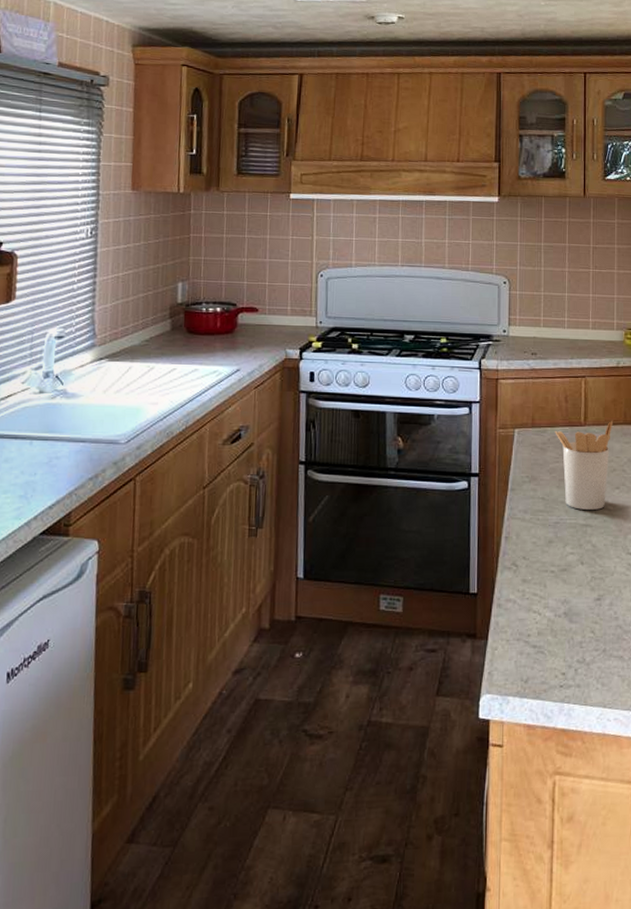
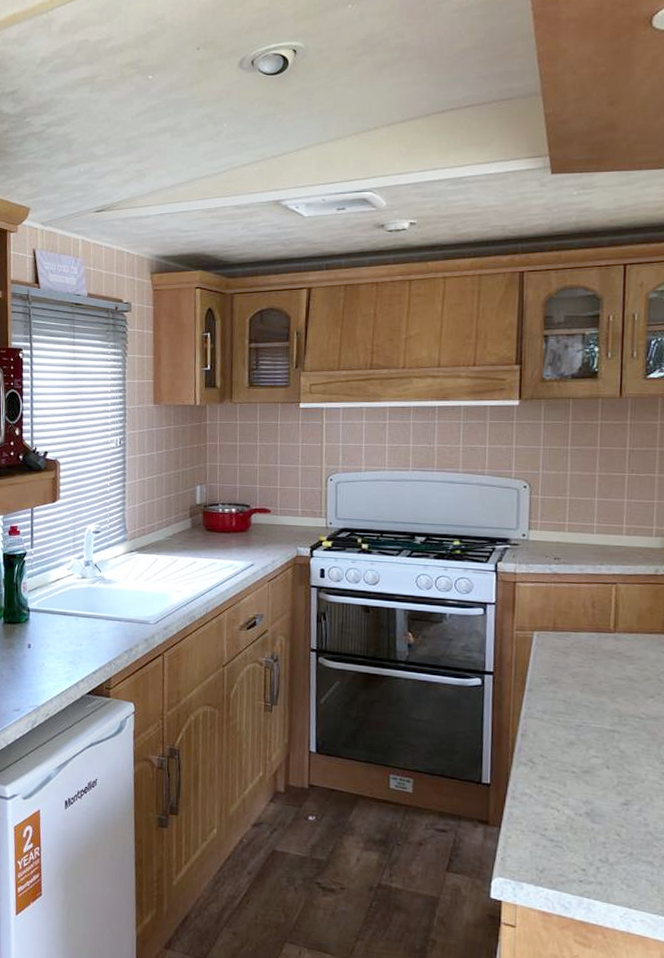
utensil holder: present [555,420,613,510] -> none [579,628,648,717]

